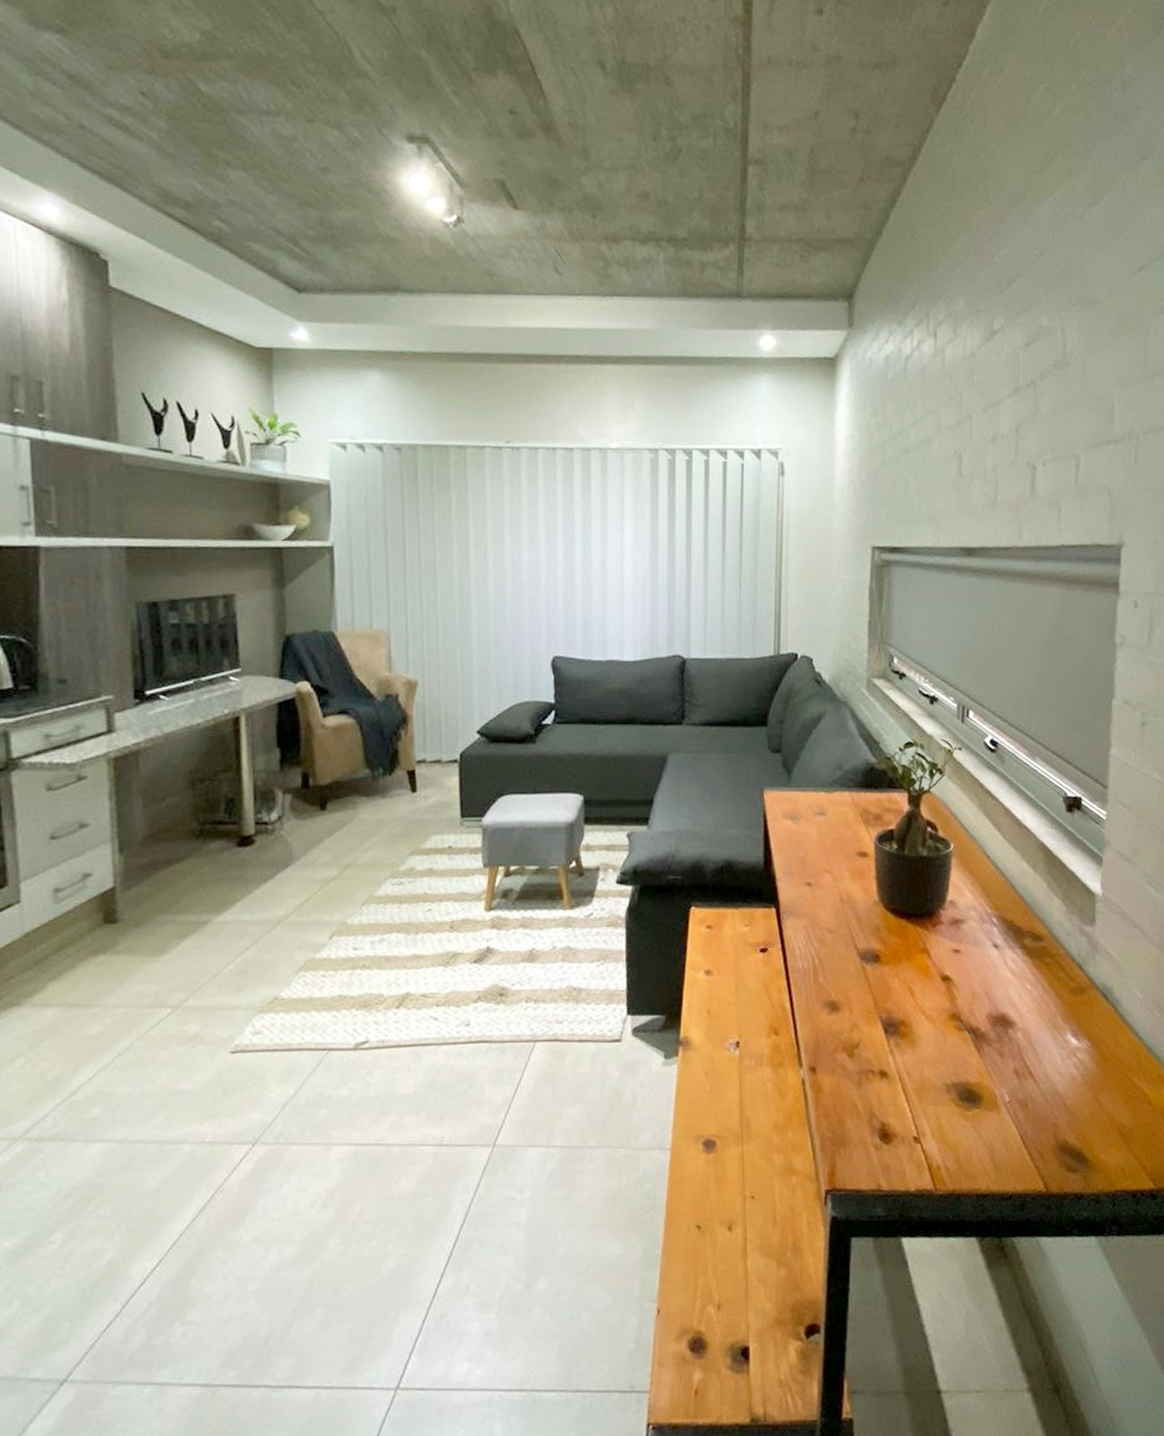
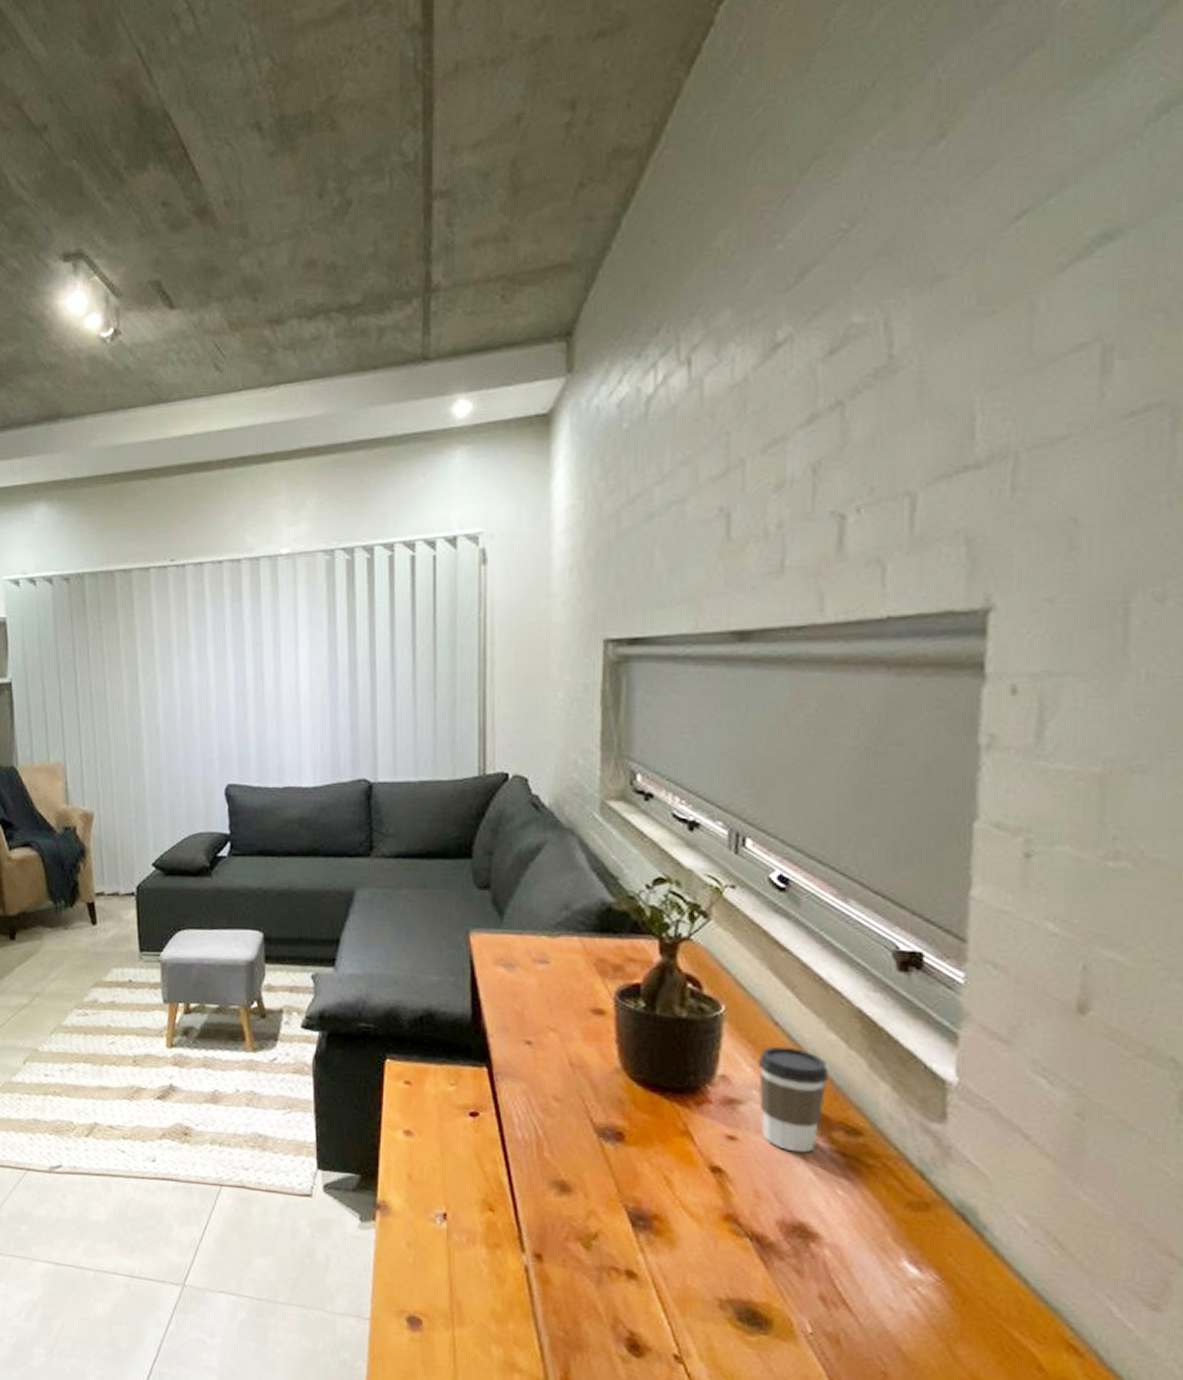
coffee cup: none [976,874,1022,958] -> present [759,1046,829,1153]

